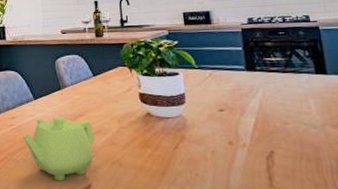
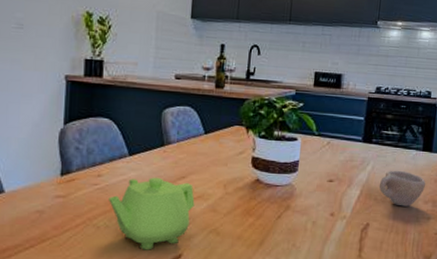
cup: none [274,95,329,132] -> present [379,170,426,207]

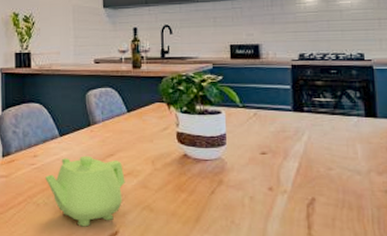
cup: present [379,170,426,207] -> none [319,139,376,179]

